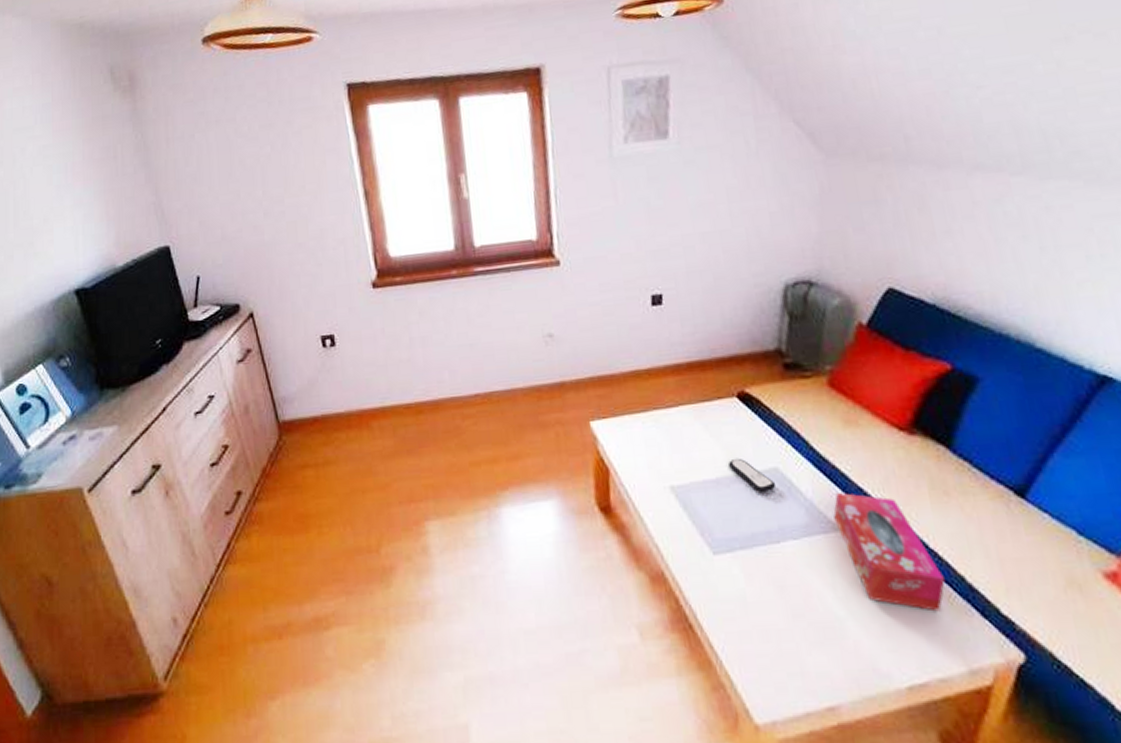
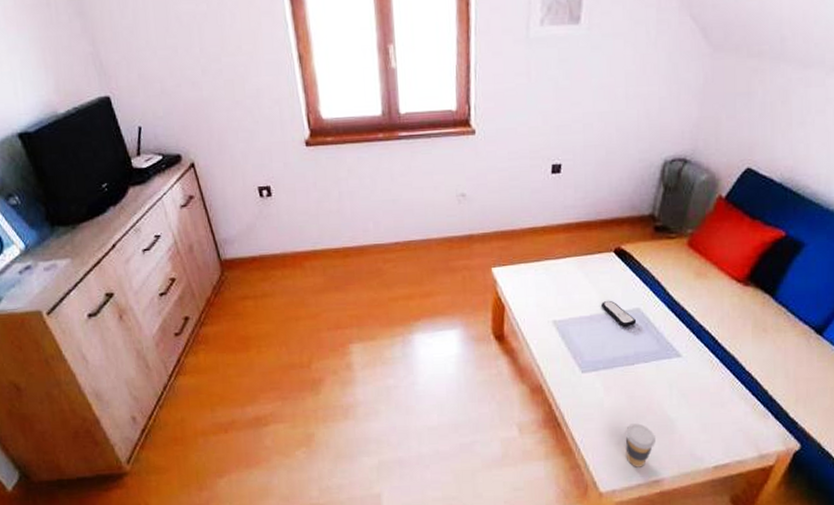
coffee cup: none [779,624,823,688] -> present [625,423,655,467]
tissue box: present [834,493,945,612] -> none [678,329,753,415]

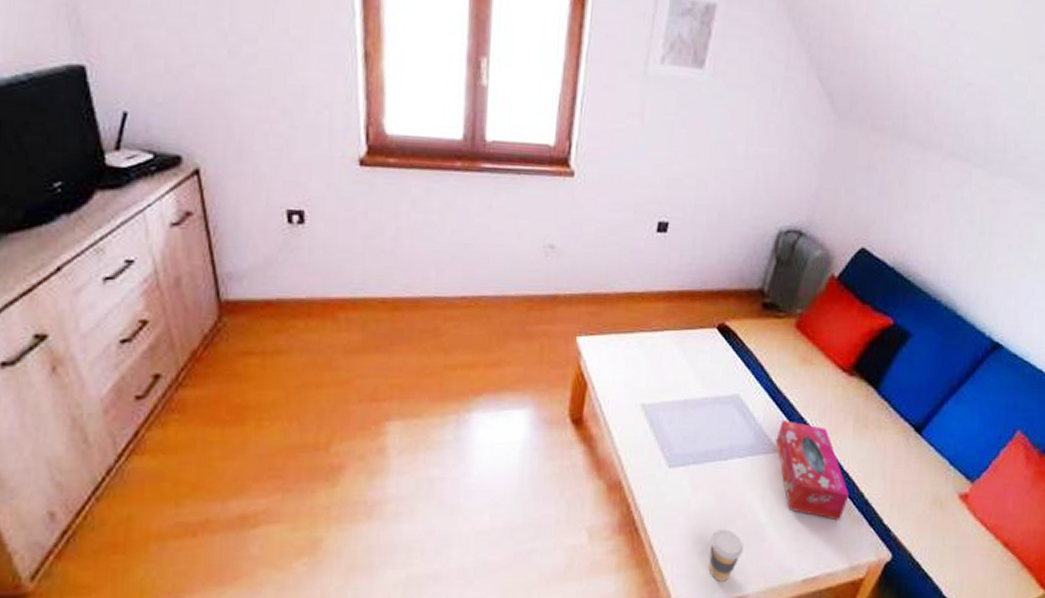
remote control: present [601,300,637,328] -> none [698,383,735,416]
tissue box: none [678,329,753,415] -> present [776,421,849,521]

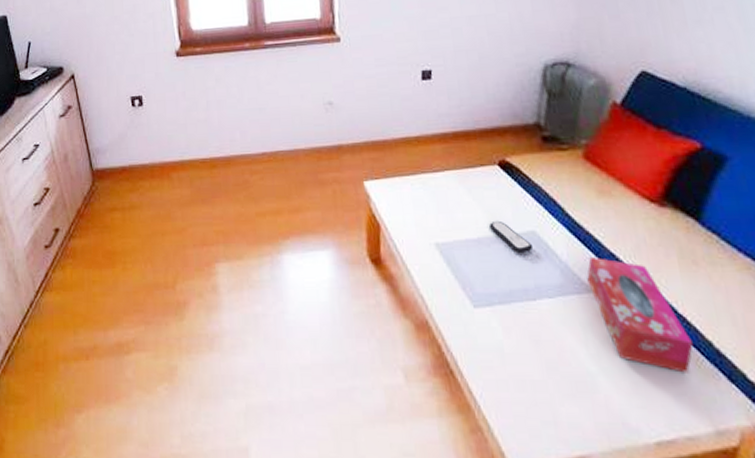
remote control: none [698,383,735,416] -> present [489,220,534,254]
coffee cup: present [709,529,743,582] -> none [533,376,575,436]

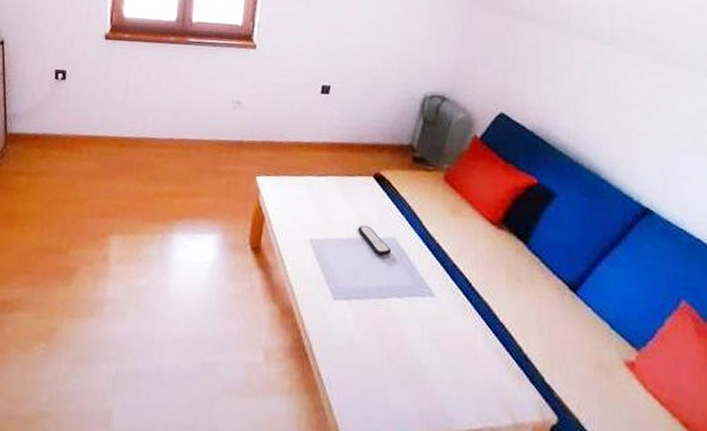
tissue box: present [587,257,693,373] -> none [431,266,507,373]

